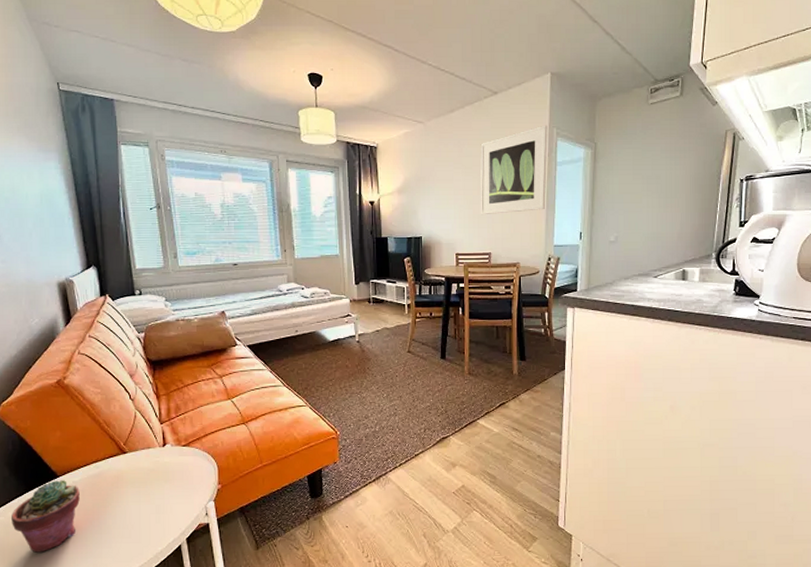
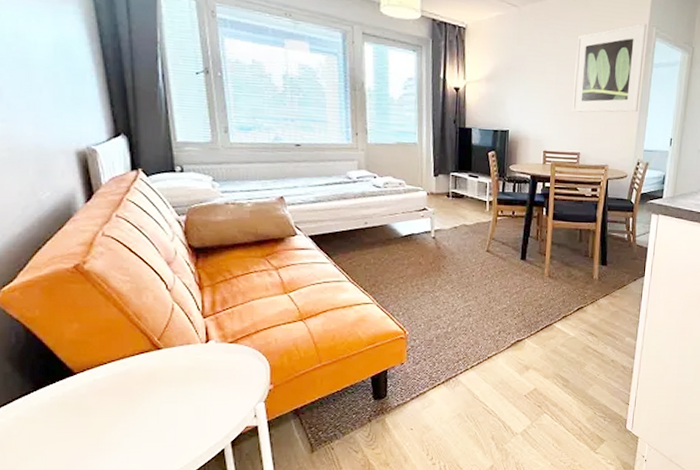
potted succulent: present [12,480,80,553] -> none [15,378,102,458]

